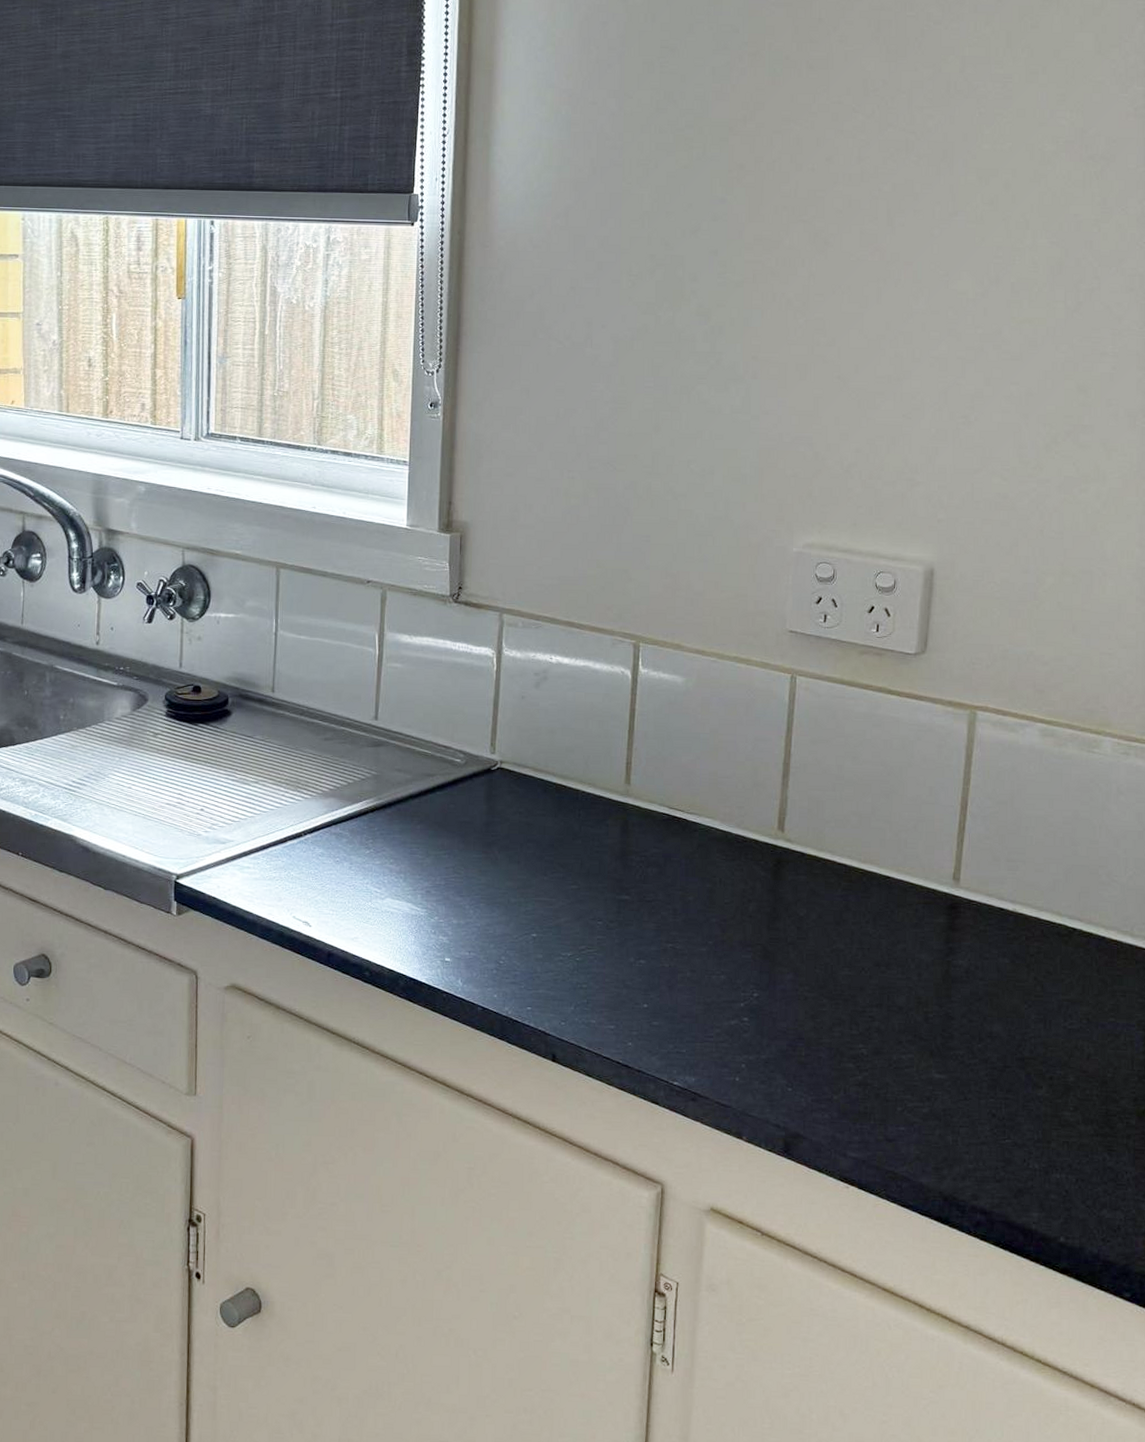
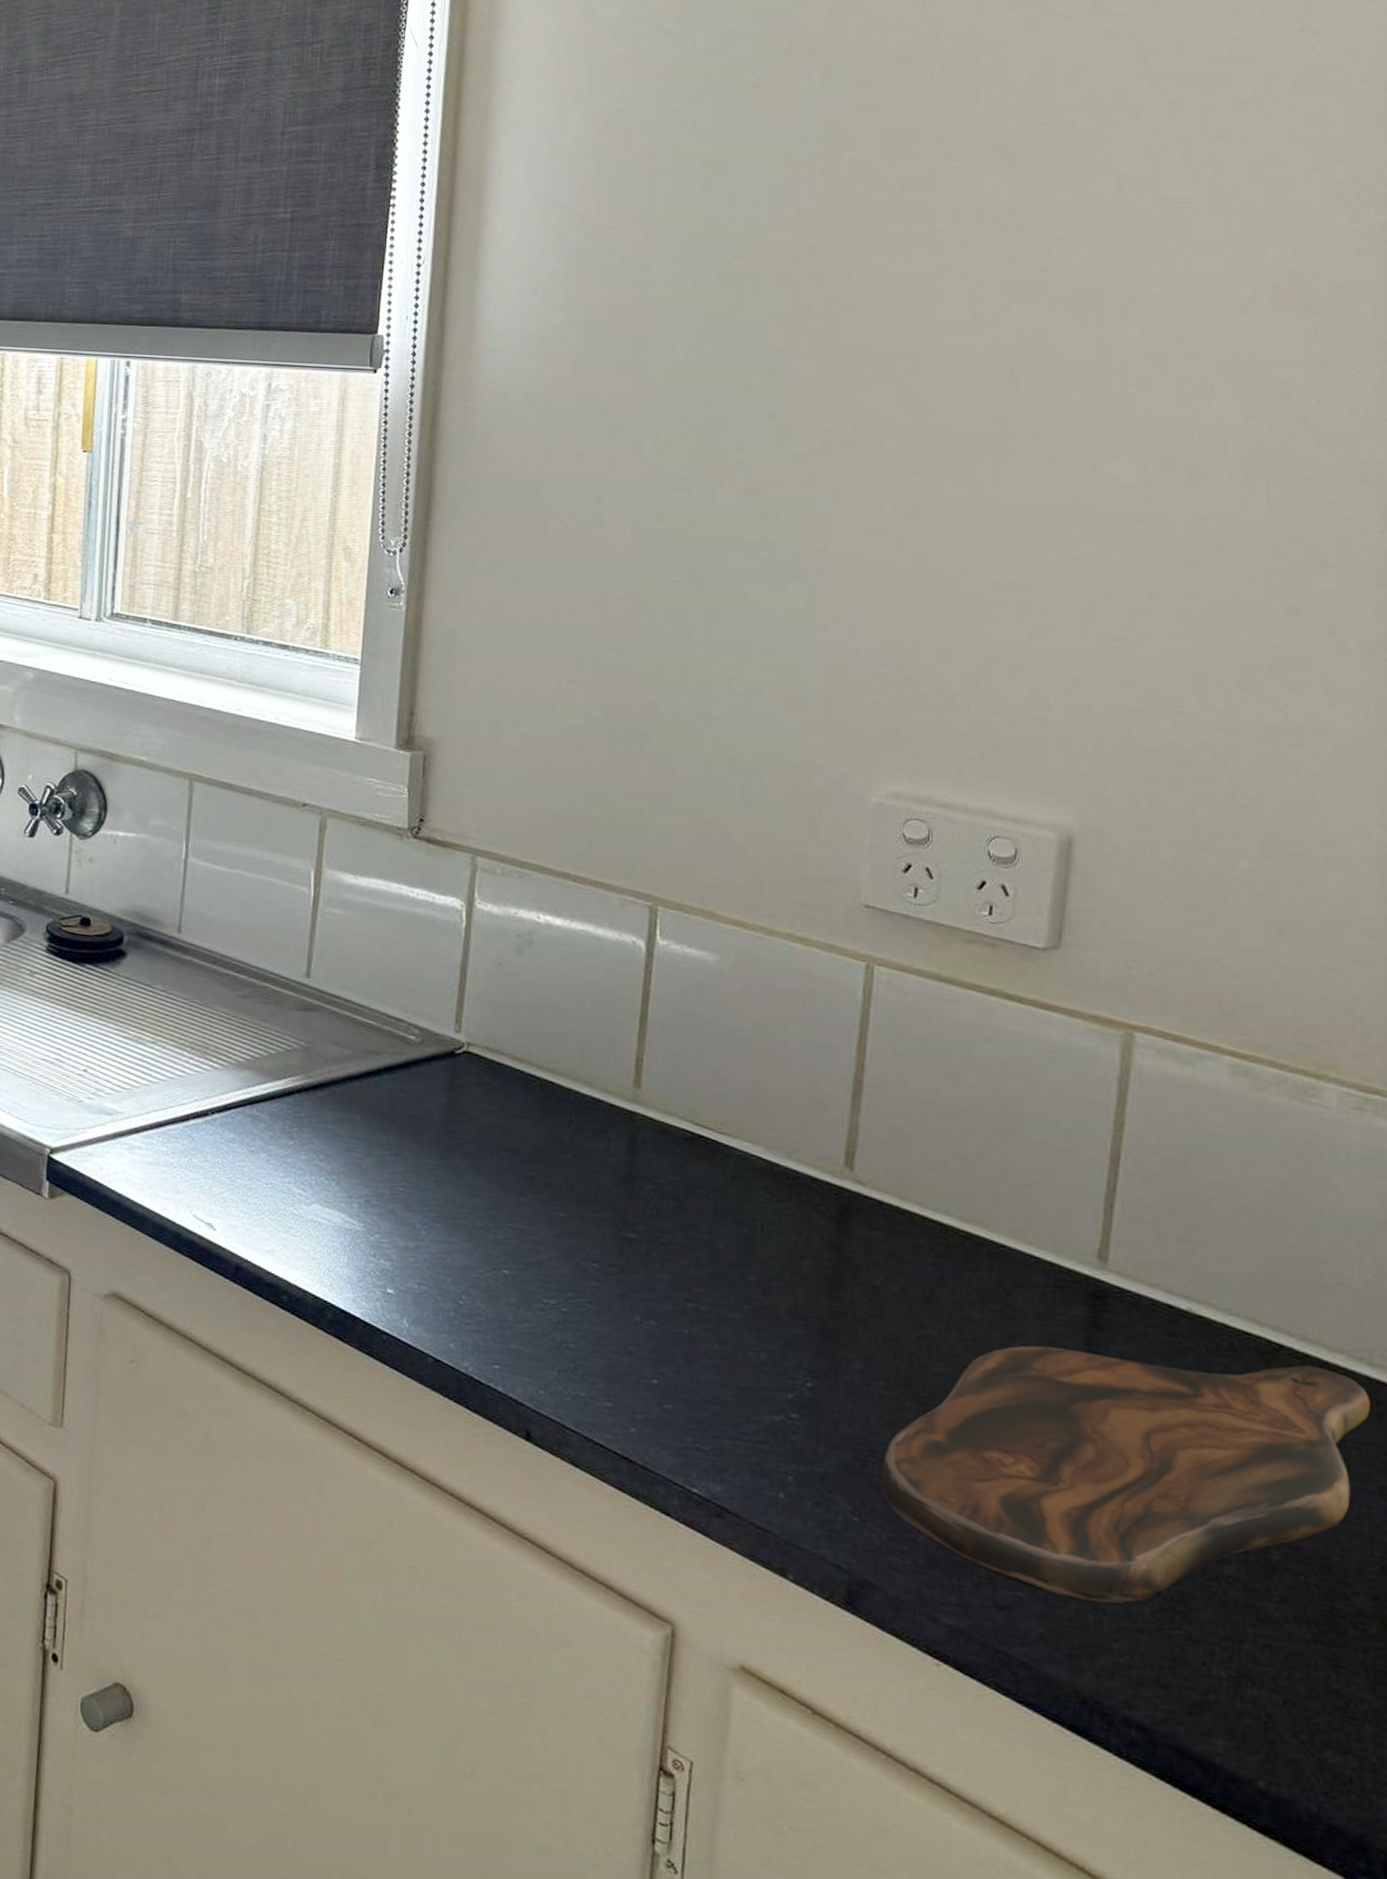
cutting board: none [805,941,1132,1128] -> present [879,1345,1370,1604]

